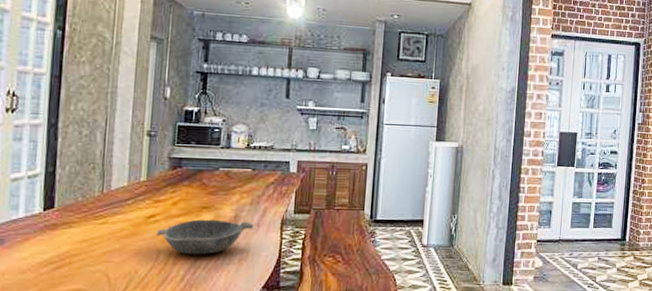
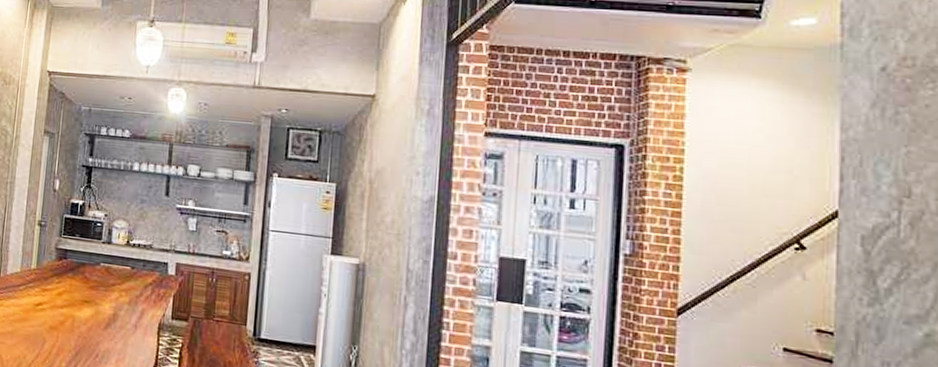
bowl: present [156,219,254,255] -> none [43,312,131,351]

